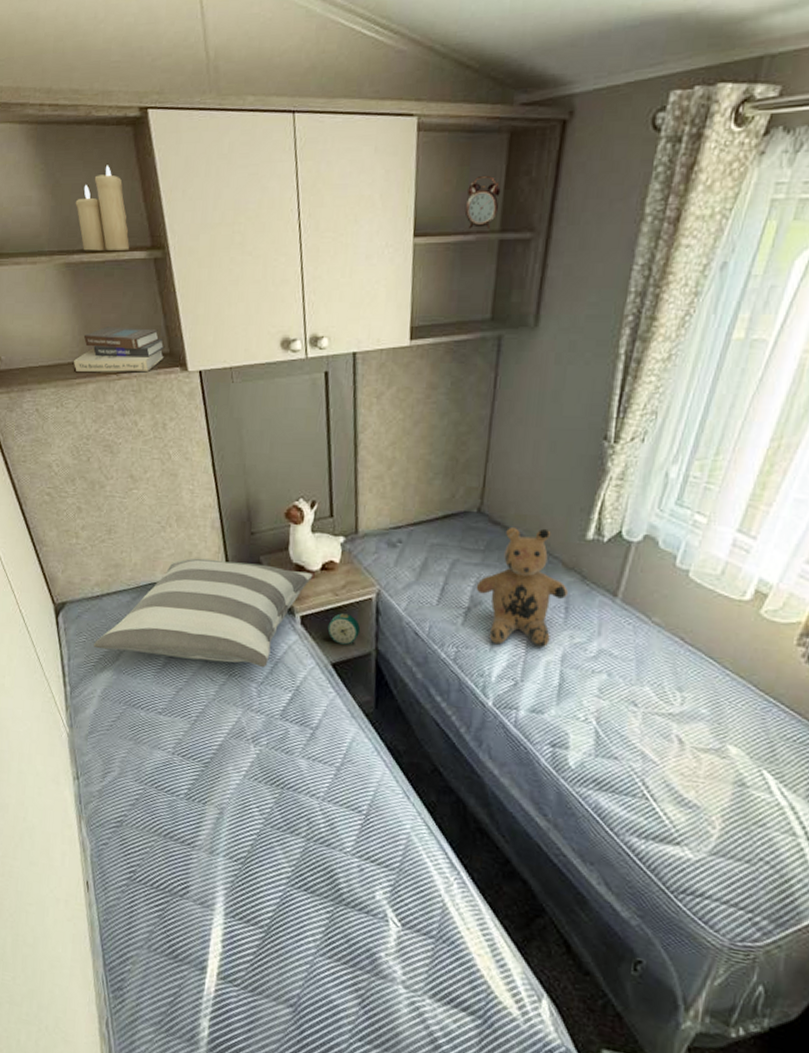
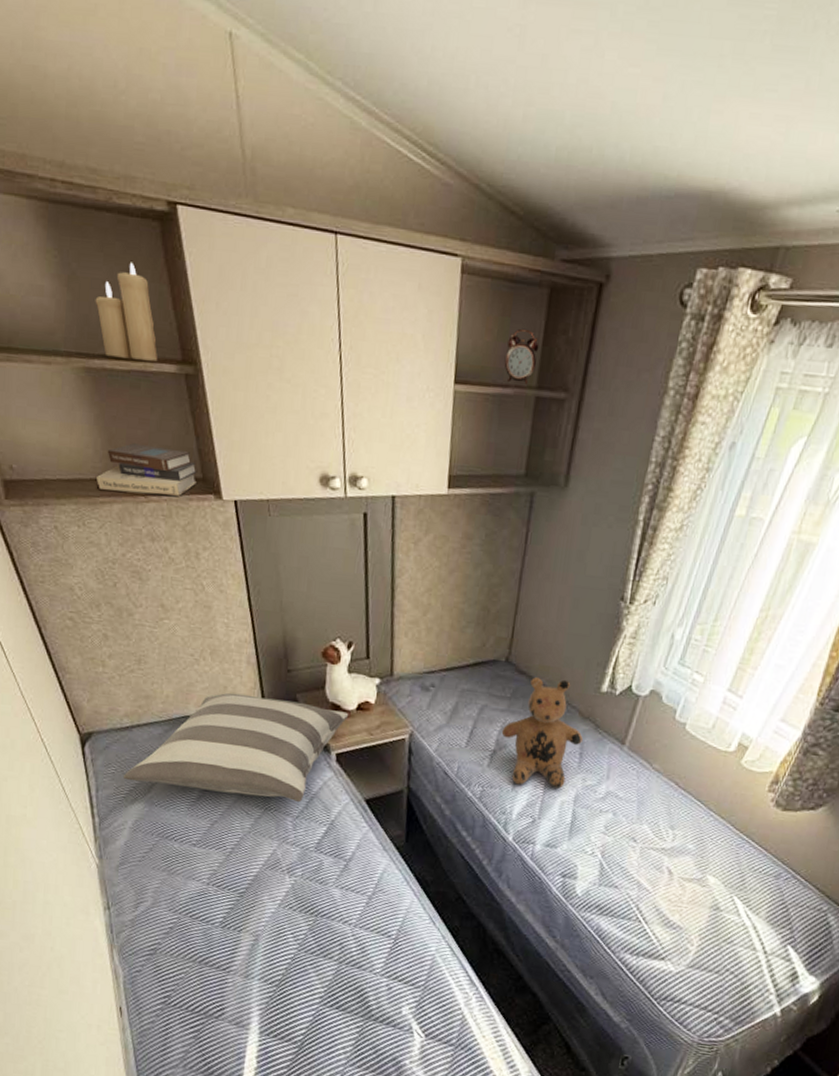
alarm clock: present [327,613,361,646] -> none [362,752,394,783]

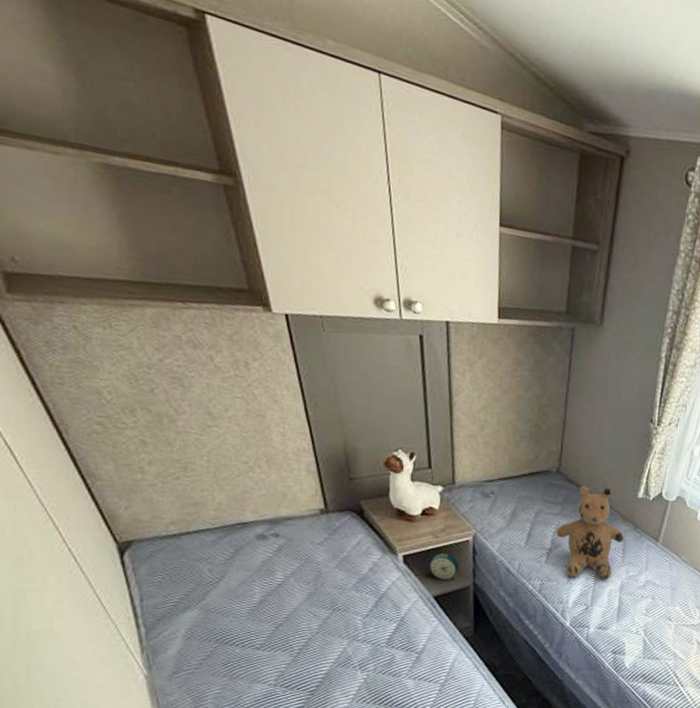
candle: present [95,262,158,363] -> none [112,62,192,169]
books: present [97,443,197,497] -> none [124,247,242,306]
pillow: present [122,692,349,803] -> none [171,499,414,603]
alarm clock: none [362,752,394,783] -> present [429,553,460,581]
alarm clock: present [504,328,539,385] -> none [543,185,573,235]

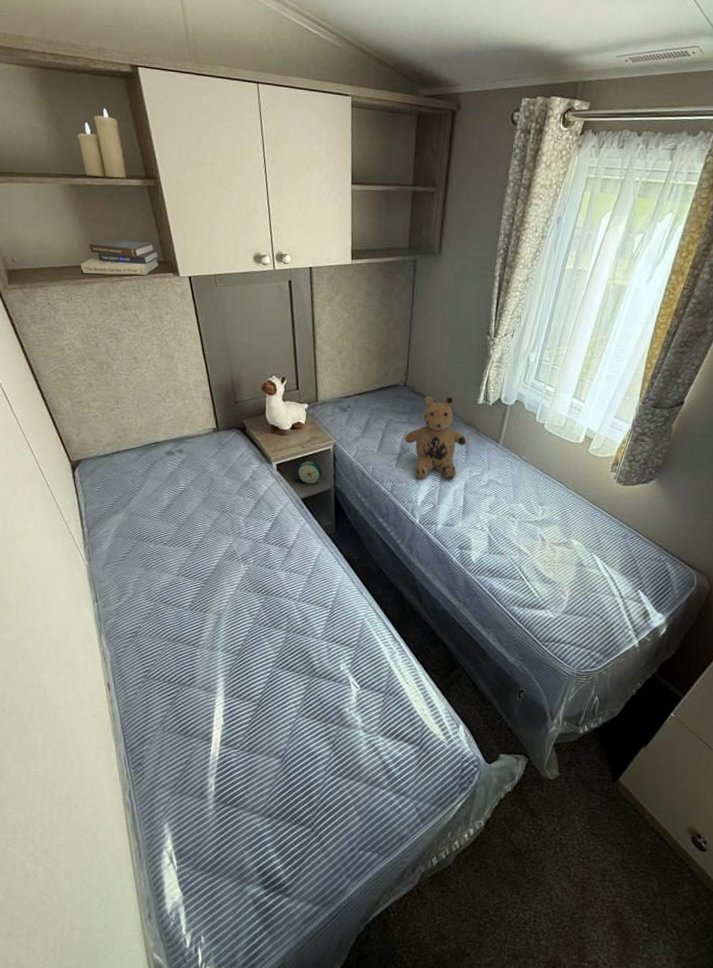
candle: none [112,62,192,169] -> present [77,108,127,179]
books: none [124,247,242,306] -> present [81,238,159,276]

